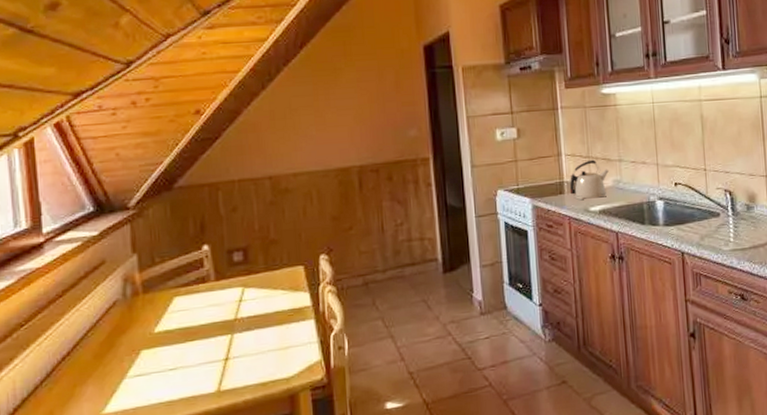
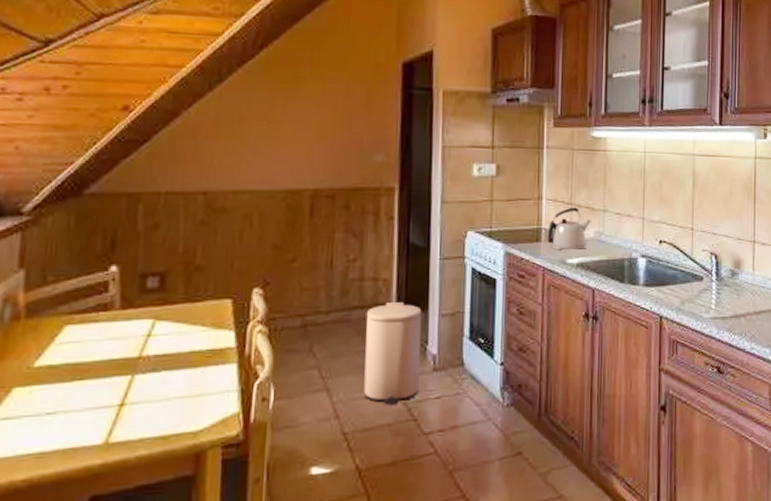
pedal bin: none [417,257,470,347] -> present [364,302,422,405]

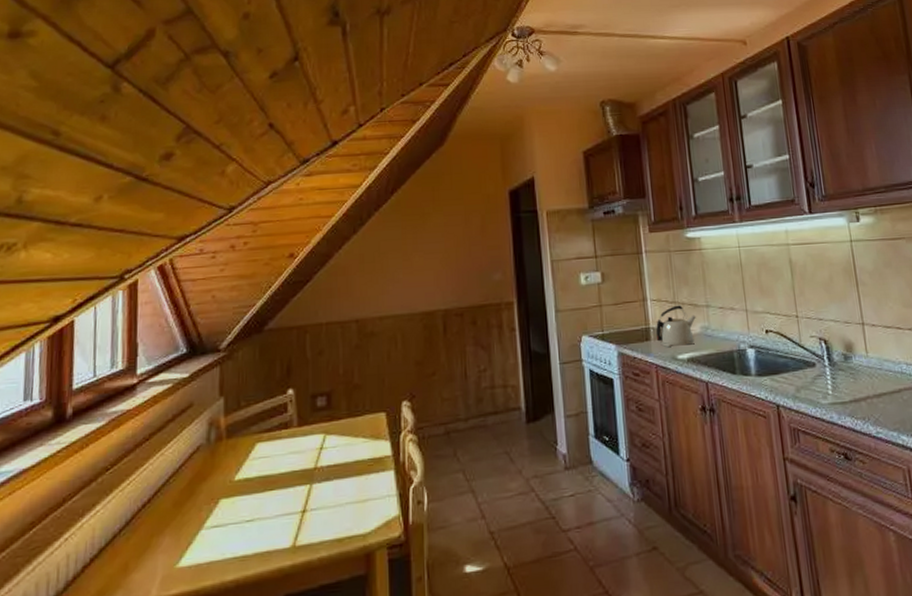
pedal bin: present [364,302,422,405] -> none [499,406,554,504]

